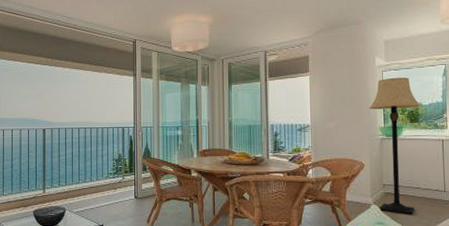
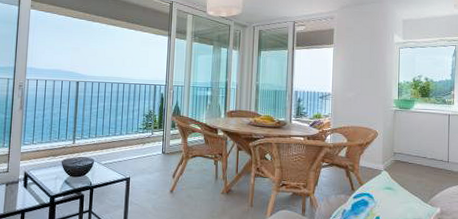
lamp: present [369,77,422,215] -> none [386,54,433,183]

